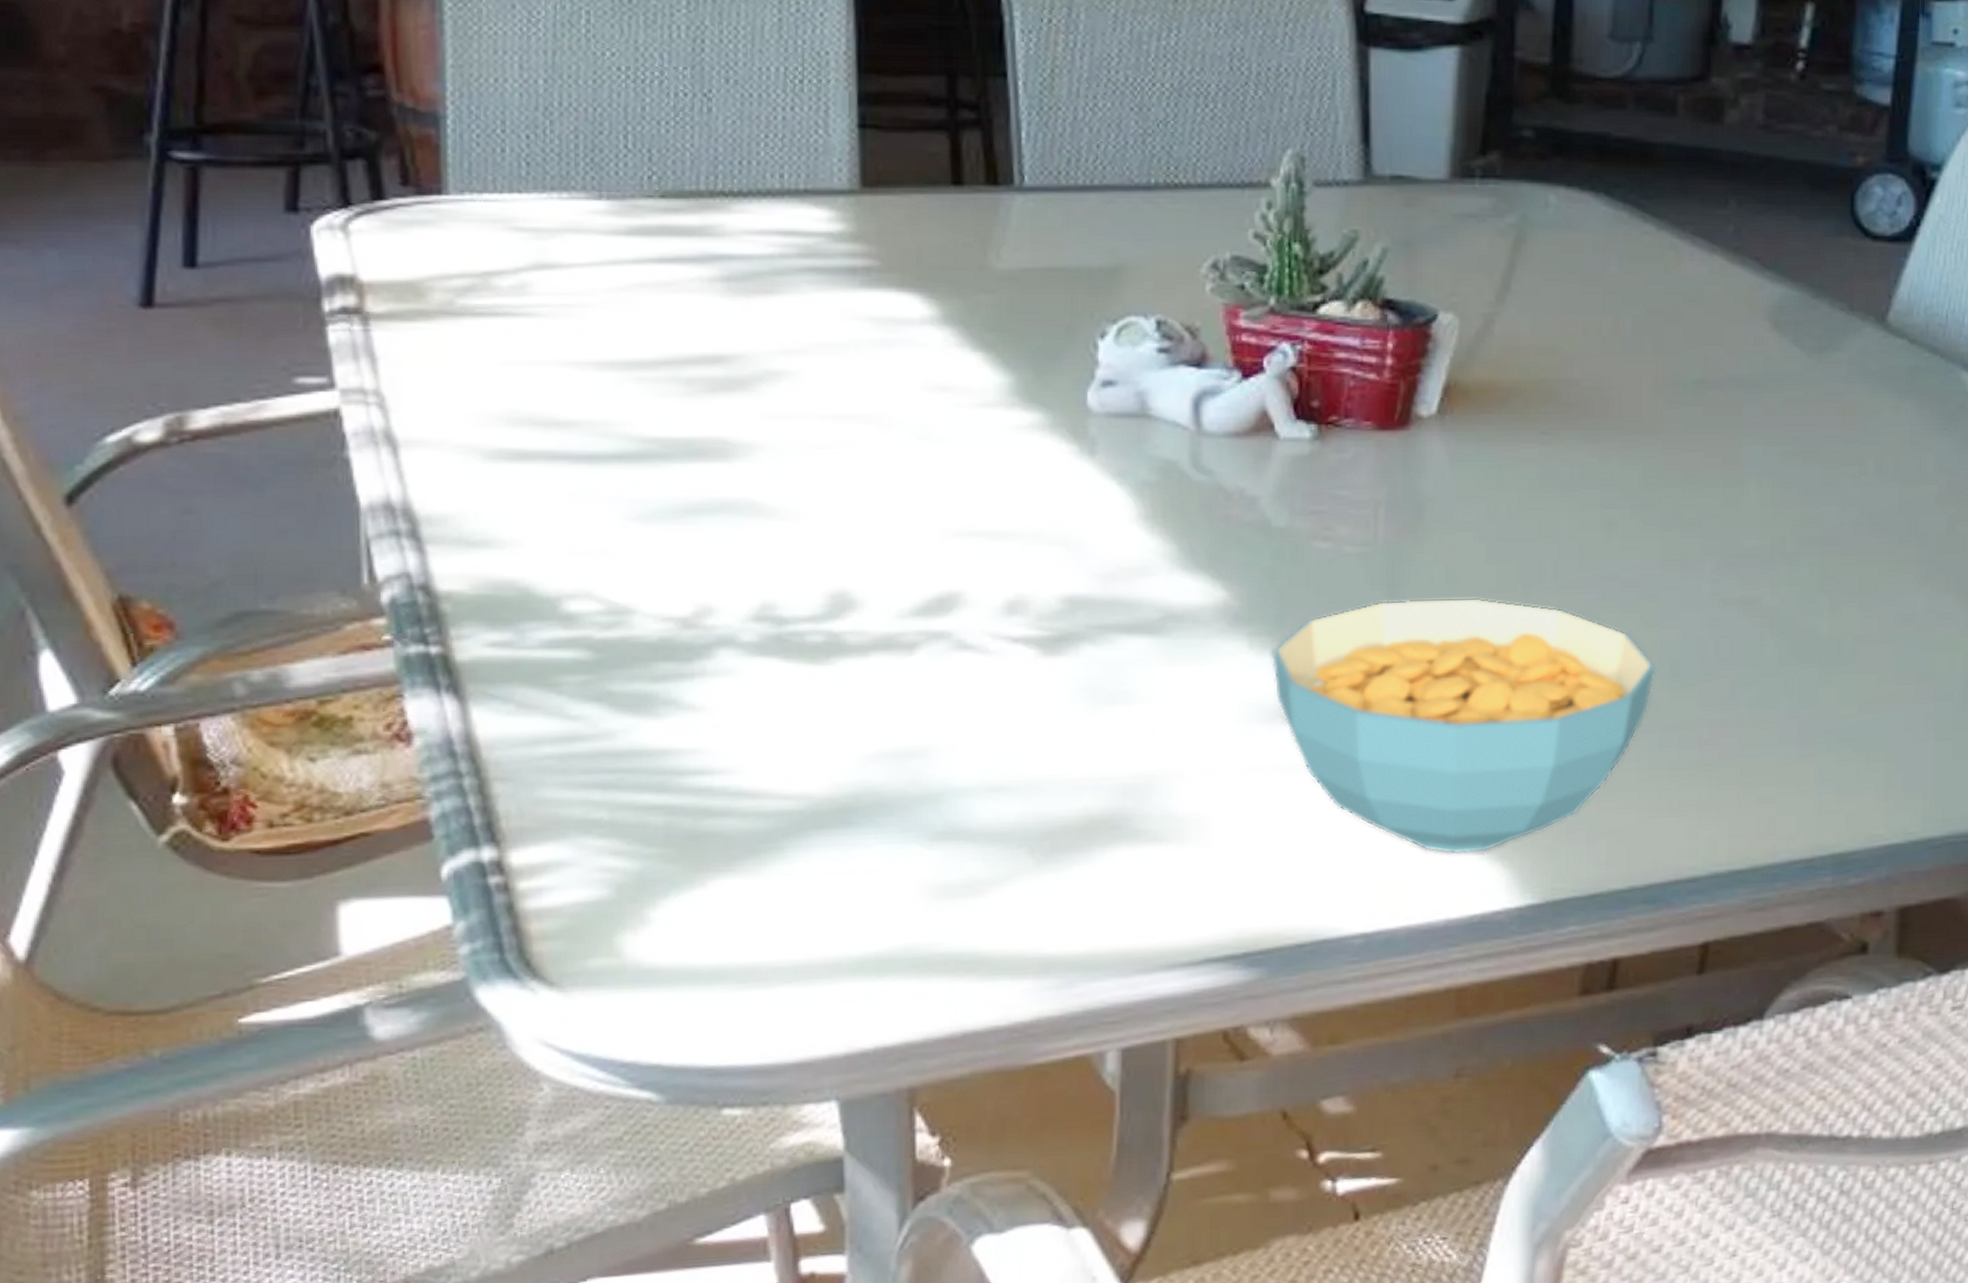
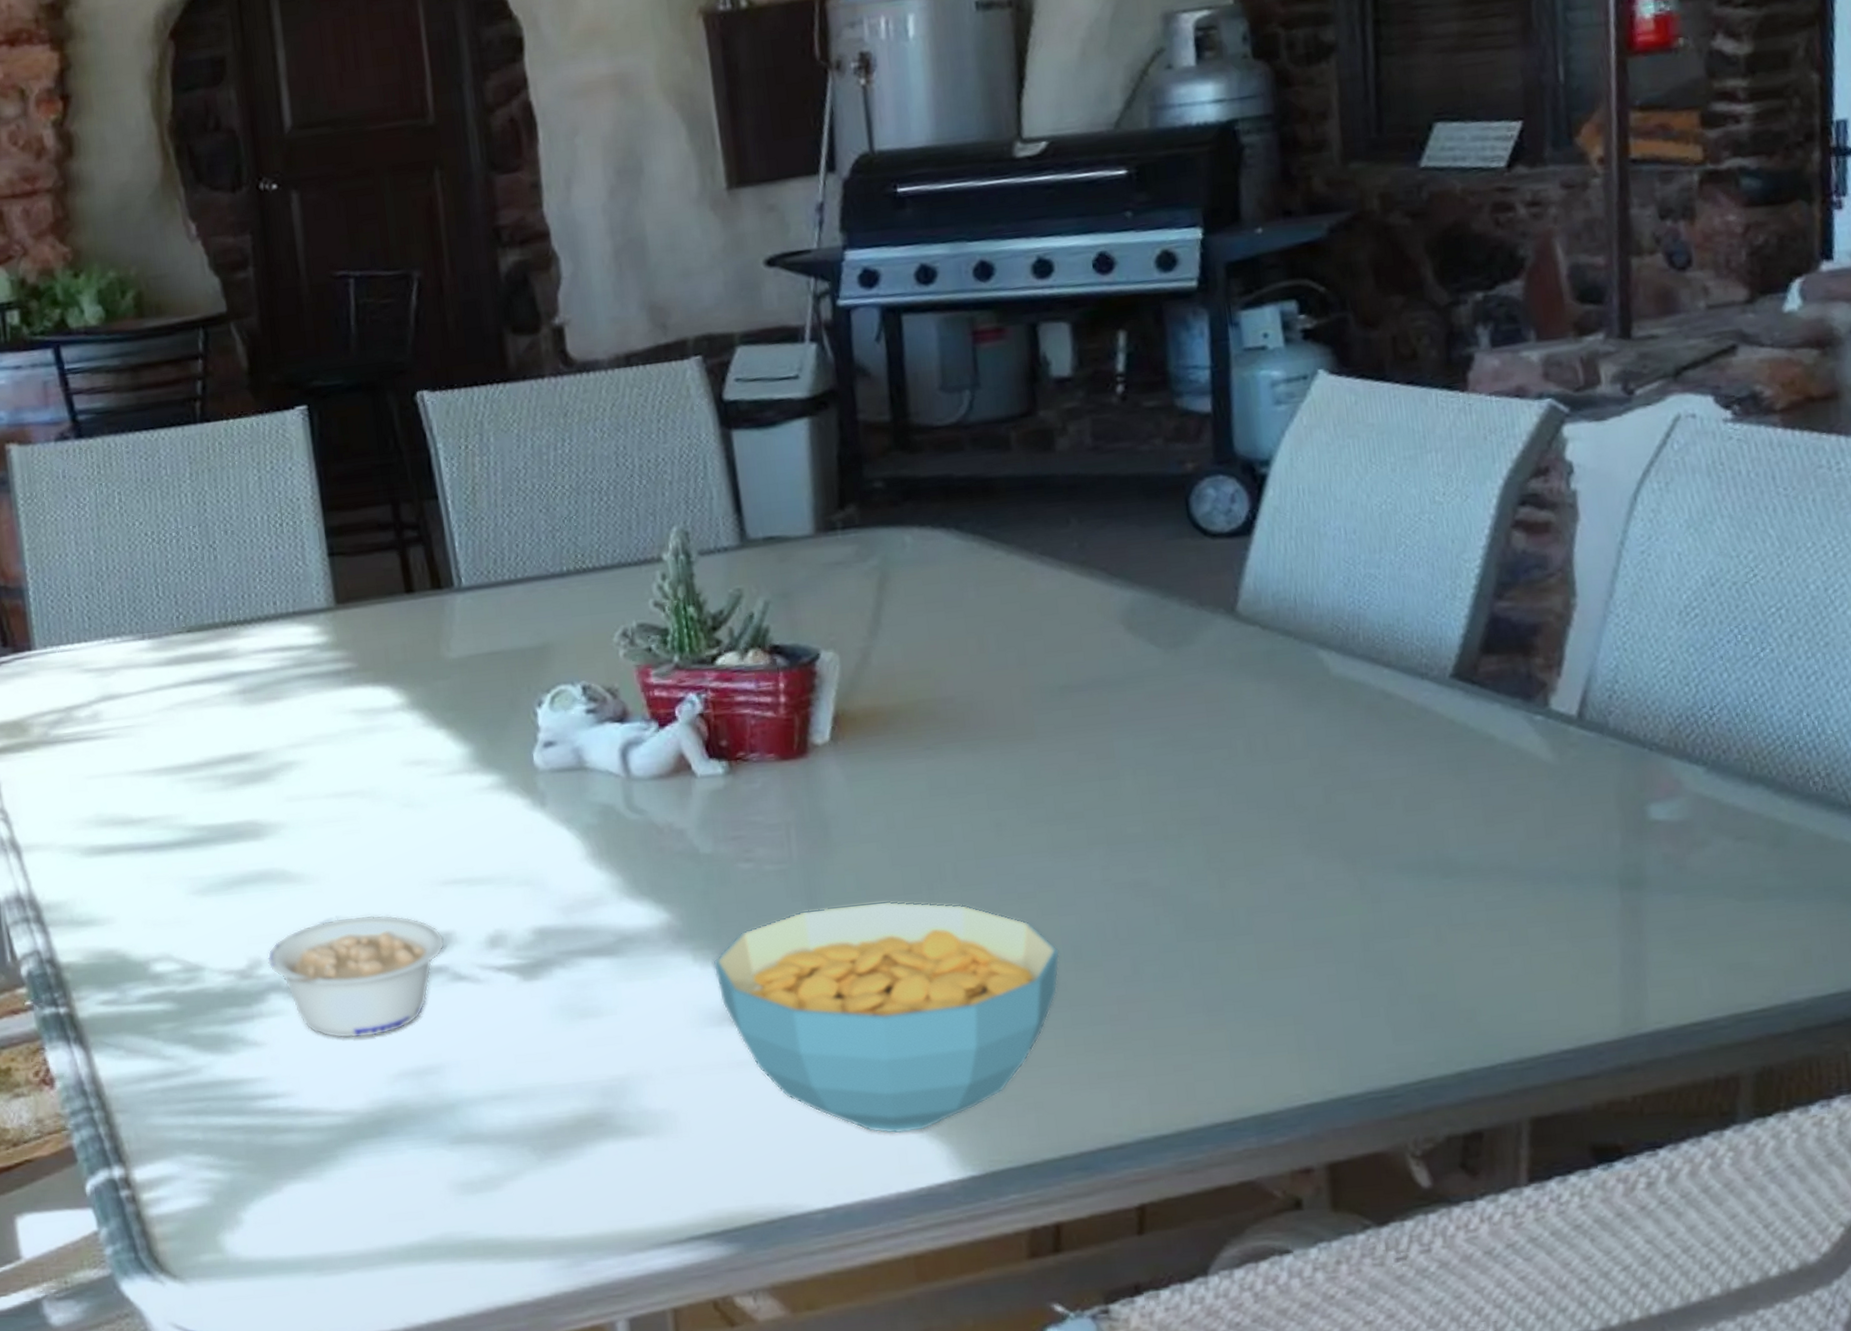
legume: none [719,563,951,710] -> present [267,915,445,1039]

